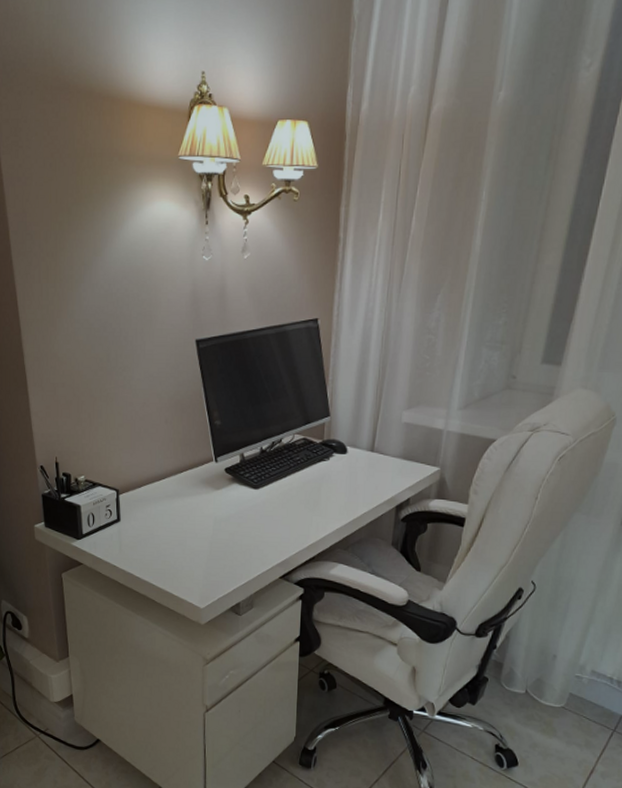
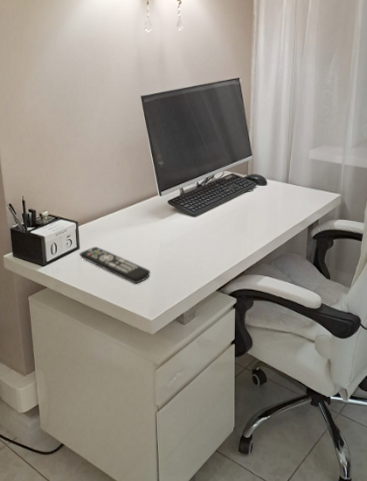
remote control: none [119,519,202,565] -> present [79,246,150,284]

